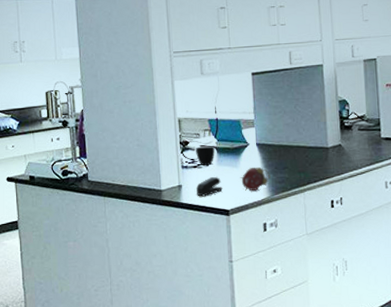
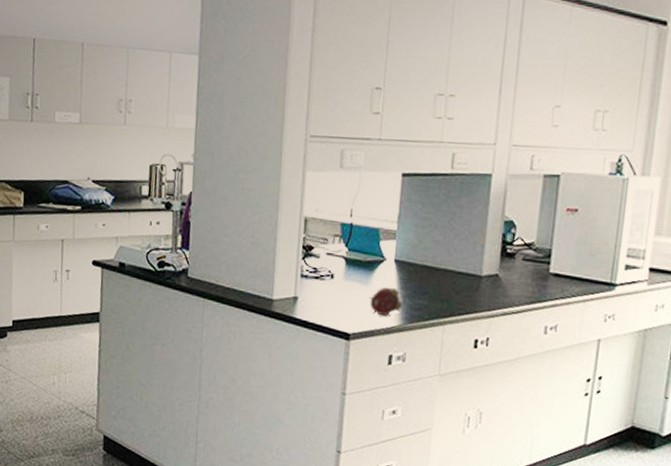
cup: present [196,146,215,165] -> none [320,254,344,278]
stapler: present [196,177,223,197] -> none [314,292,346,314]

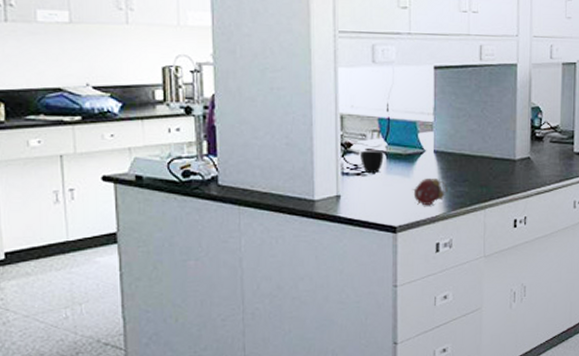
cup: none [320,254,344,278] -> present [360,150,384,173]

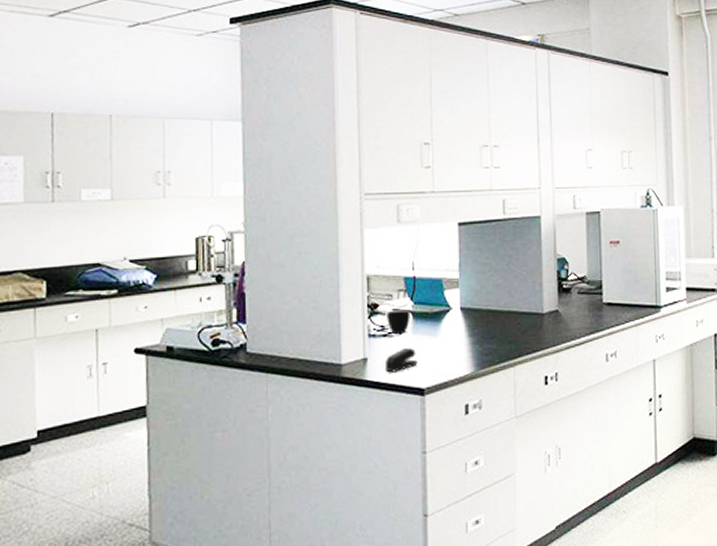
stapler: none [359,188,390,210] -> present [386,348,418,373]
alarm clock: present [412,179,448,205] -> none [439,336,476,365]

